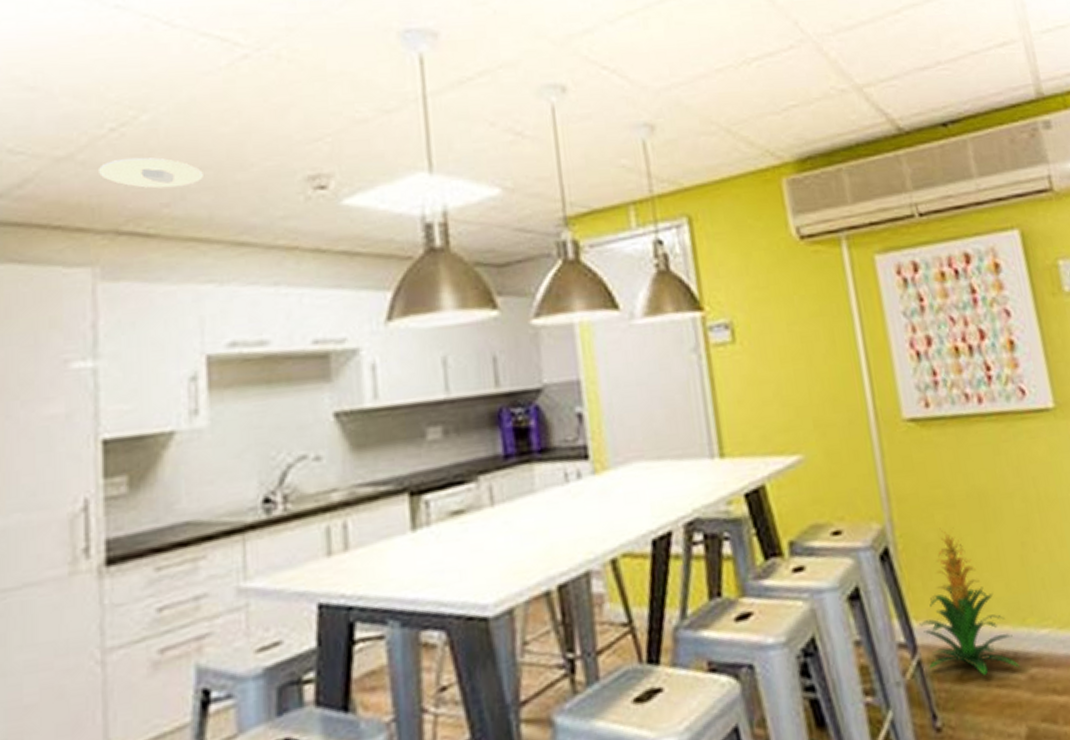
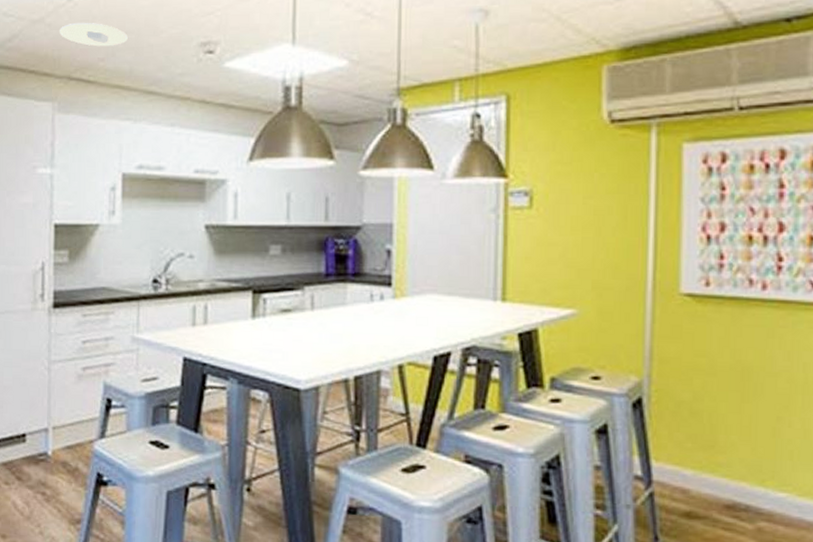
indoor plant: present [918,527,1020,676] -> none [657,390,749,518]

